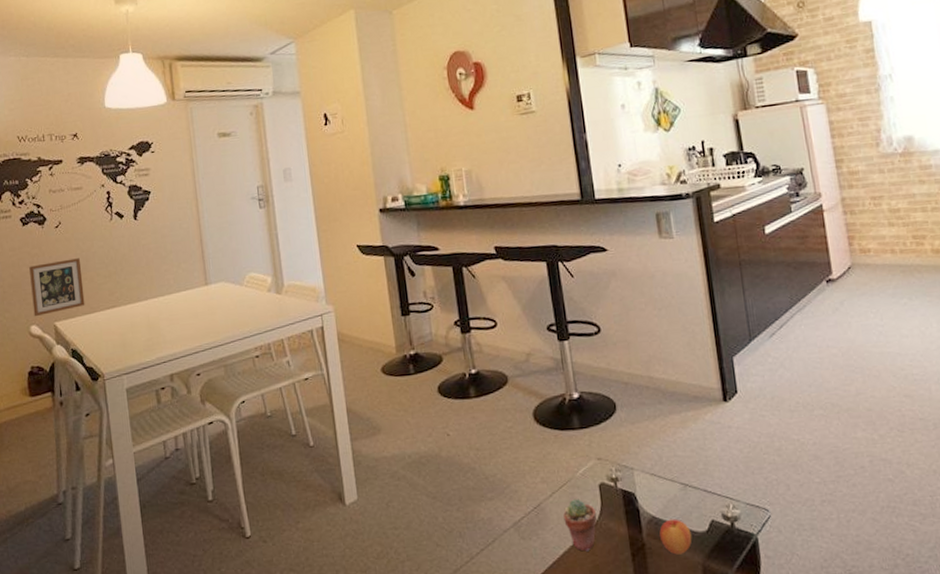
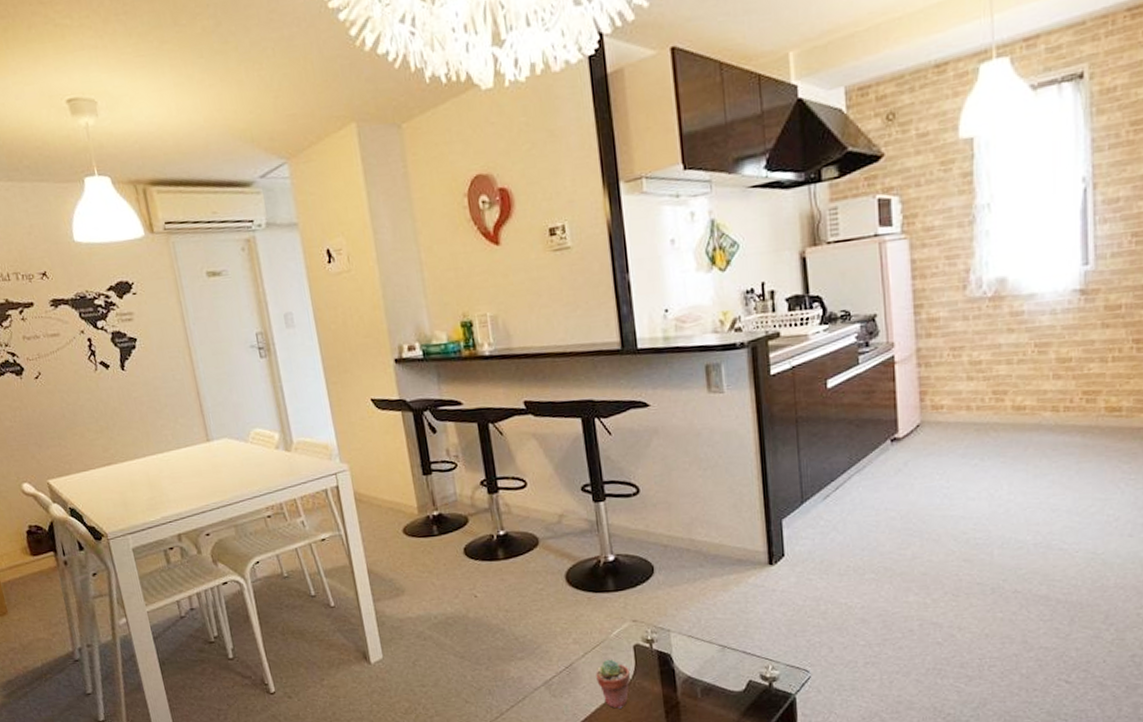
picture frame: present [29,258,85,317] -> none [12,412,79,475]
apple: present [659,519,692,555] -> none [695,679,728,712]

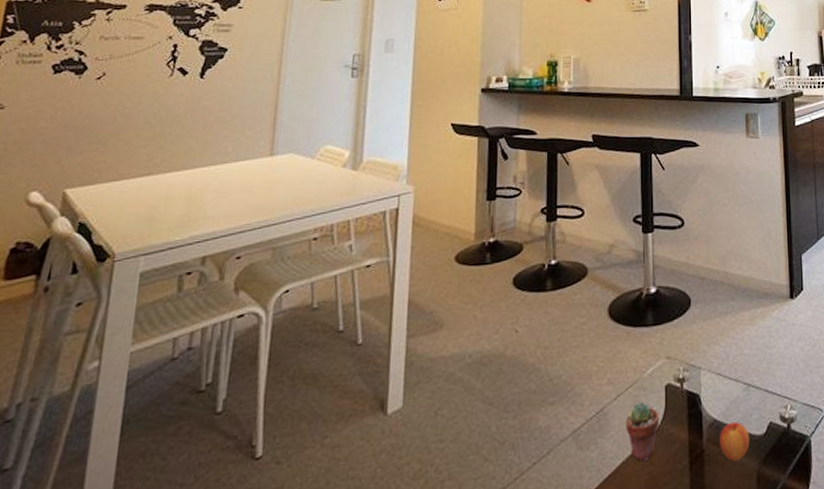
apple: none [695,679,728,712] -> present [719,421,750,461]

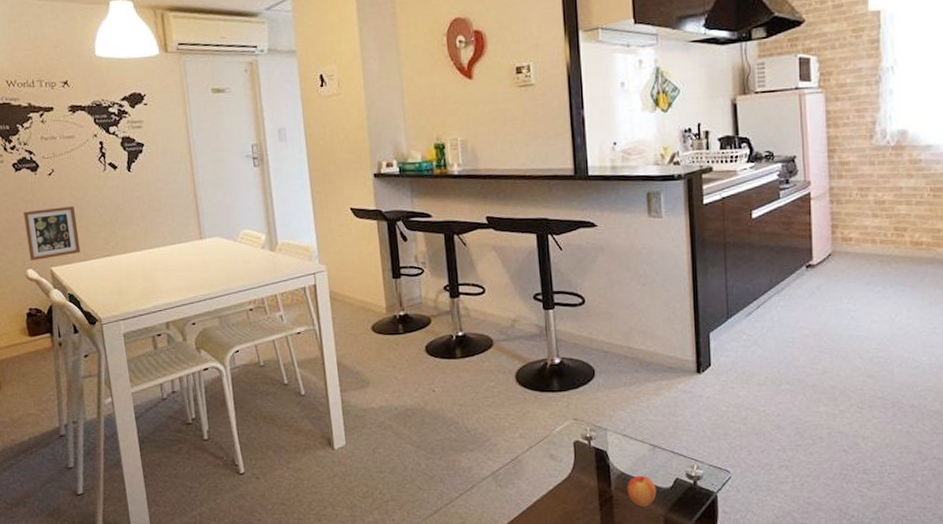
picture frame: none [38,116,119,182] -> present [23,206,81,261]
potted succulent: present [626,401,659,461] -> none [539,454,569,500]

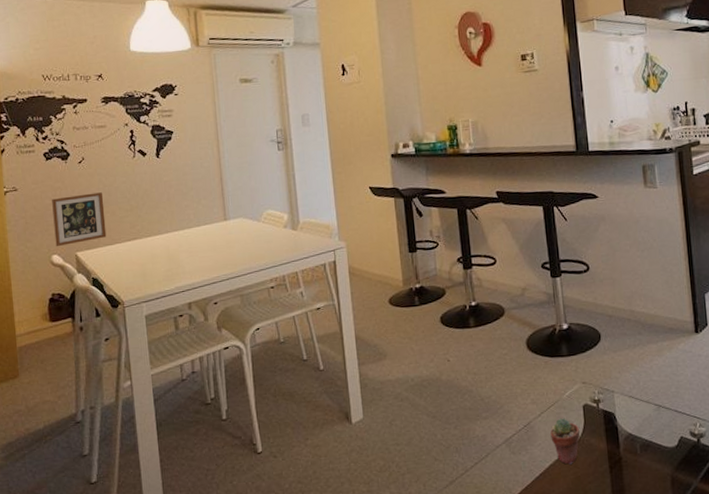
potted succulent: none [539,454,569,500] -> present [550,418,580,465]
apple: present [627,475,657,507] -> none [635,435,663,467]

